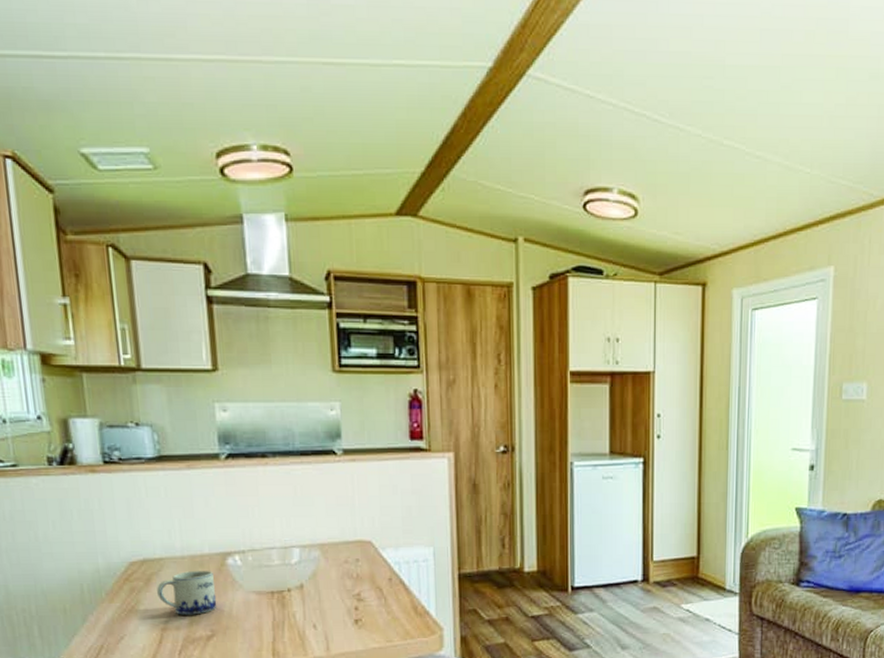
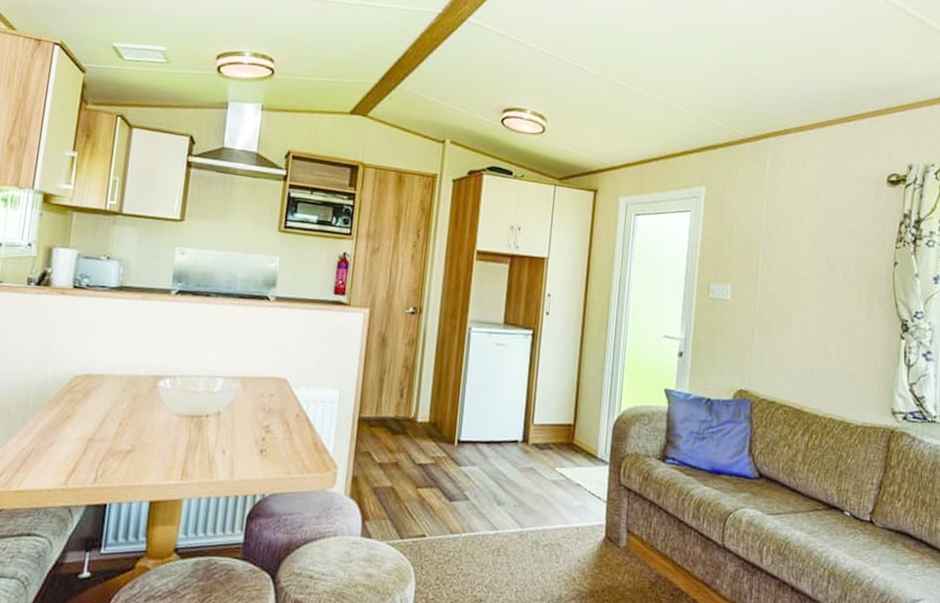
mug: present [157,571,217,615] -> none [92,389,145,429]

